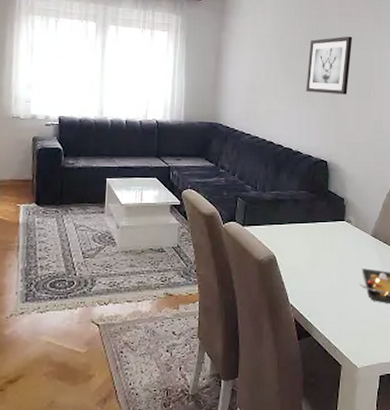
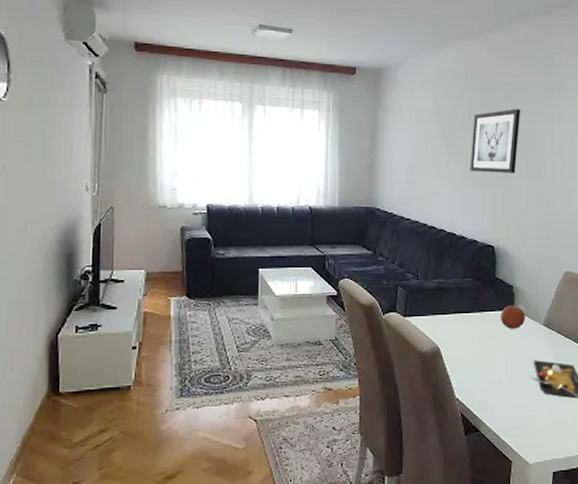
fruit: none [332,216,356,239] -> present [500,305,526,329]

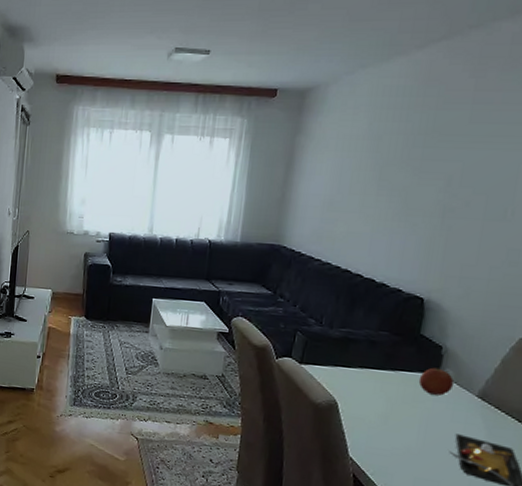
wall art: present [470,108,521,174] -> none [405,132,491,214]

